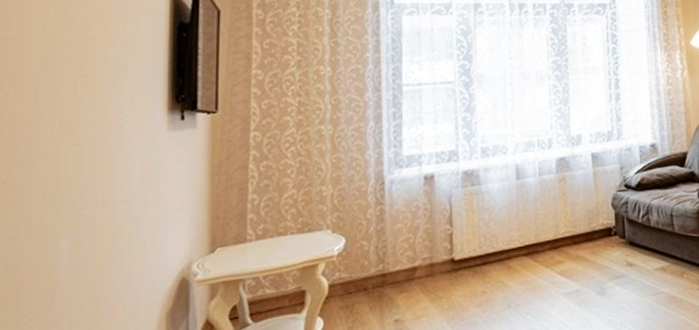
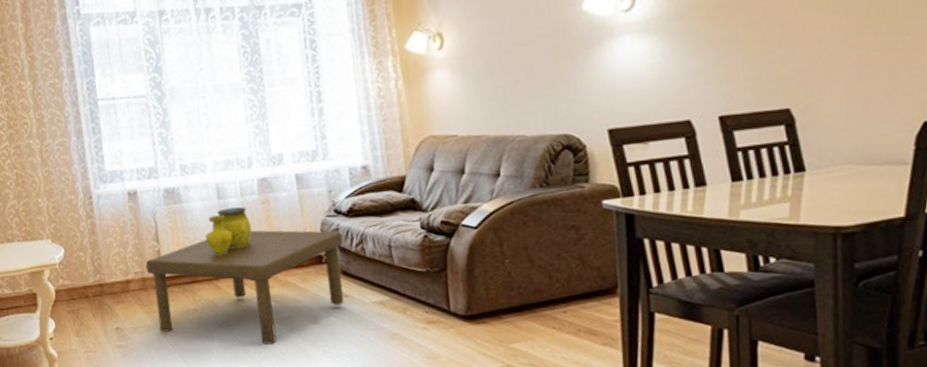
coffee table: none [435,204,632,321] -> present [145,230,345,345]
decorative vase: none [500,186,548,235] -> present [205,207,252,256]

